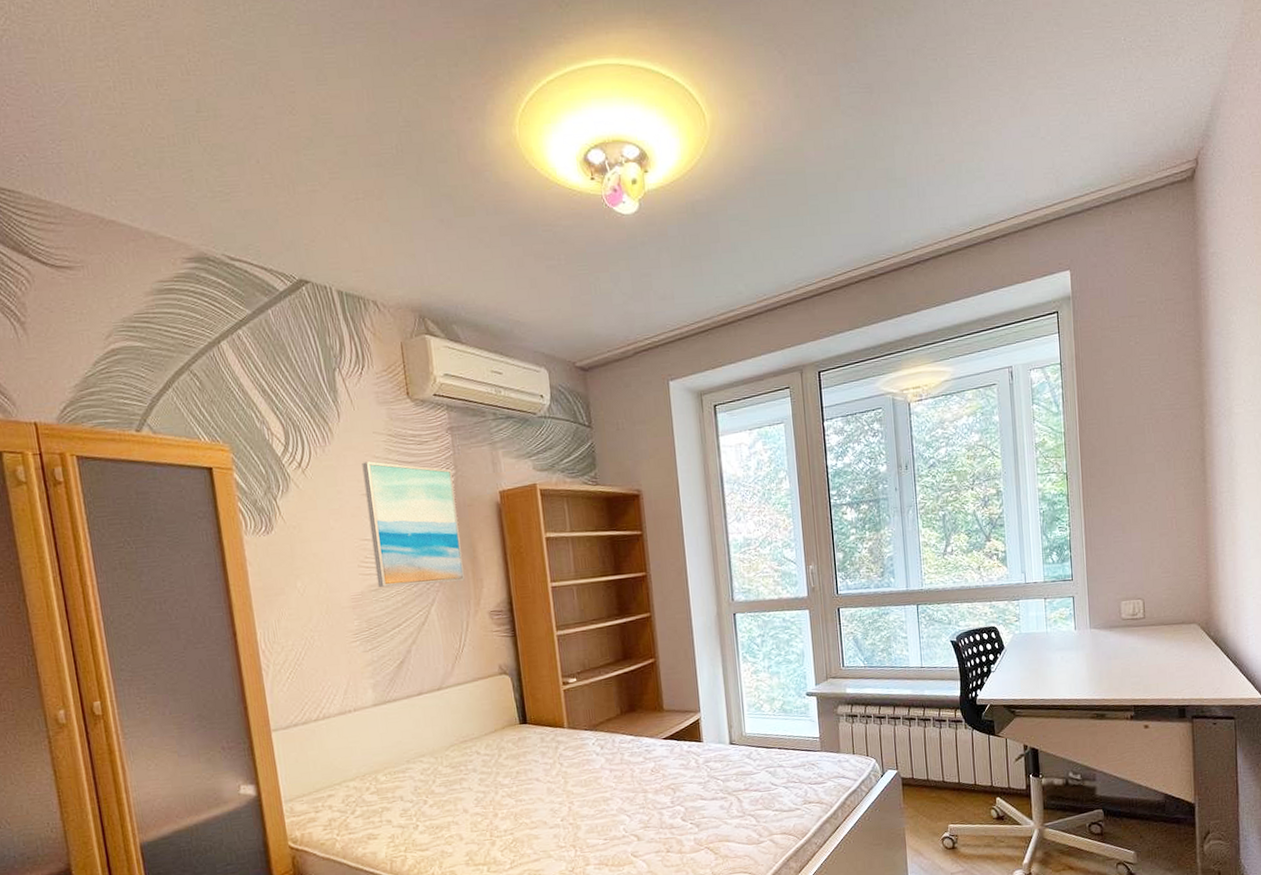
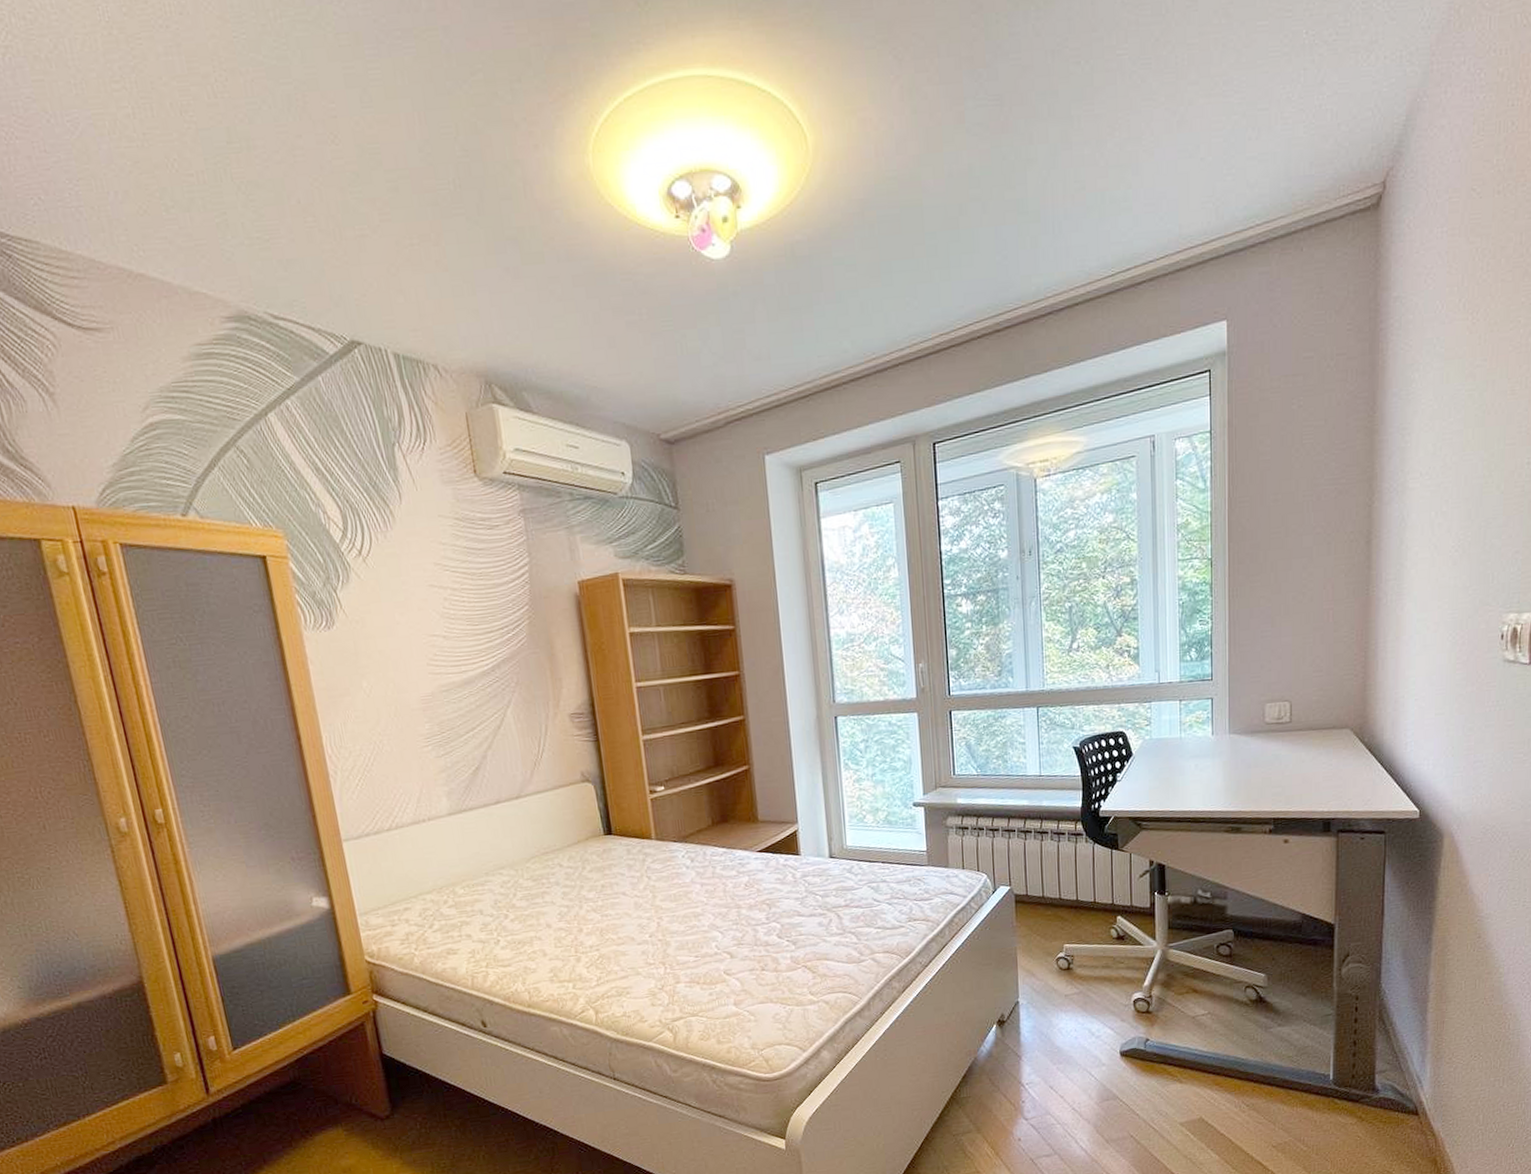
wall art: present [362,461,466,588] -> none [427,548,544,688]

